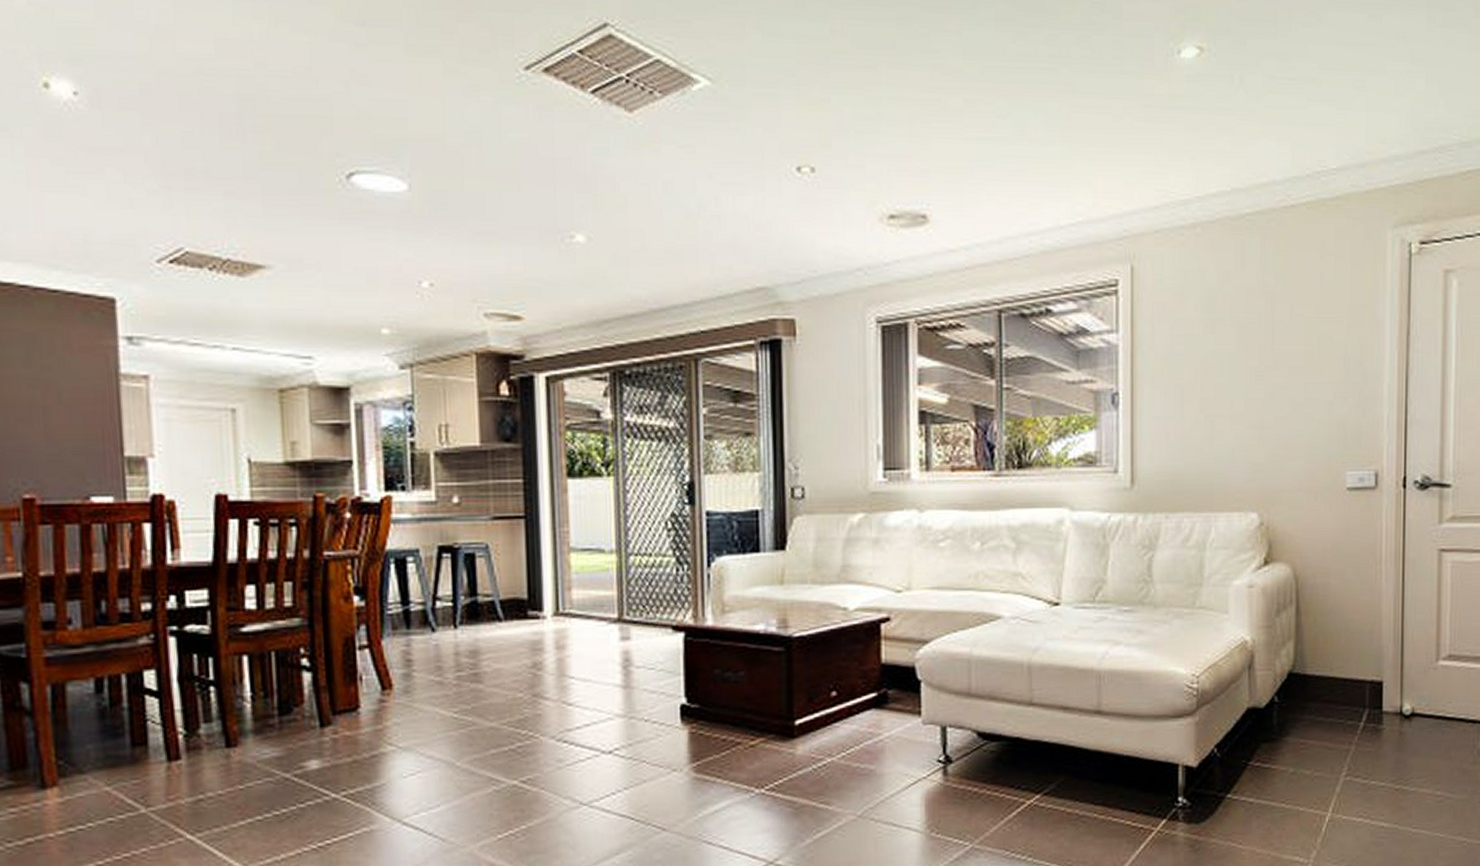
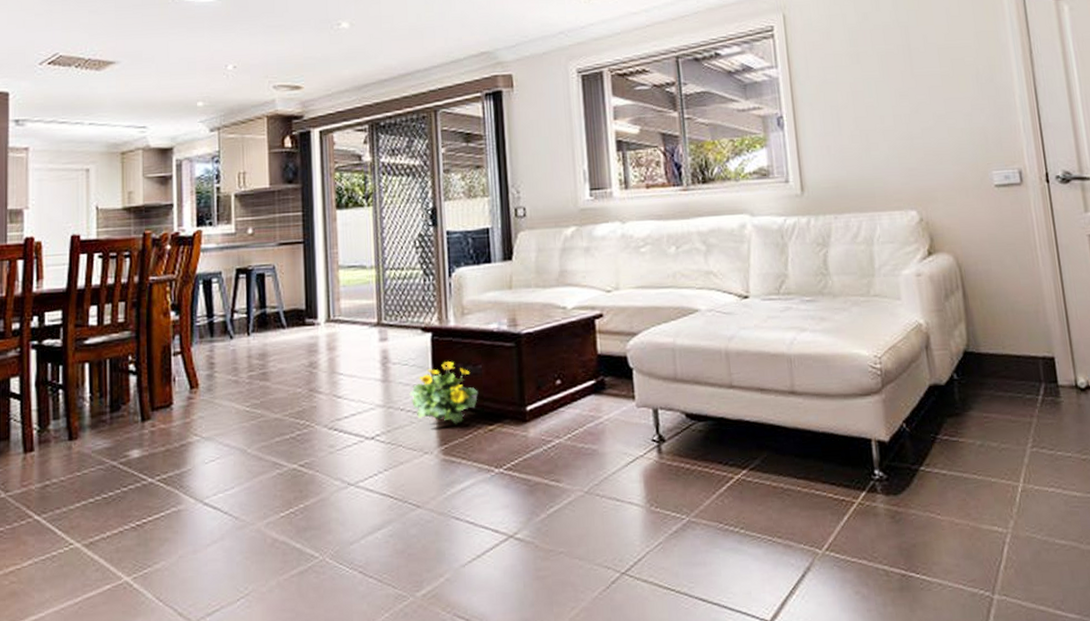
flowering plant: none [655,665,739,739] -> present [409,360,479,424]

